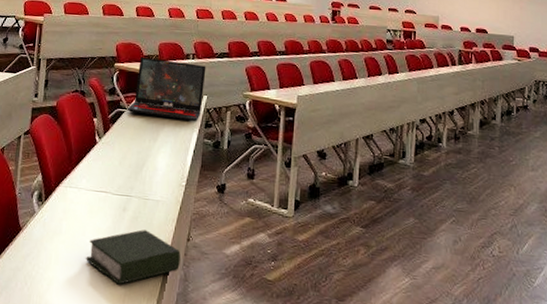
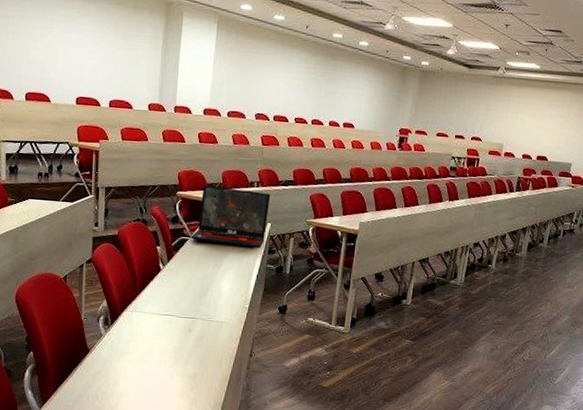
book: present [86,230,181,285] -> none [154,348,244,396]

